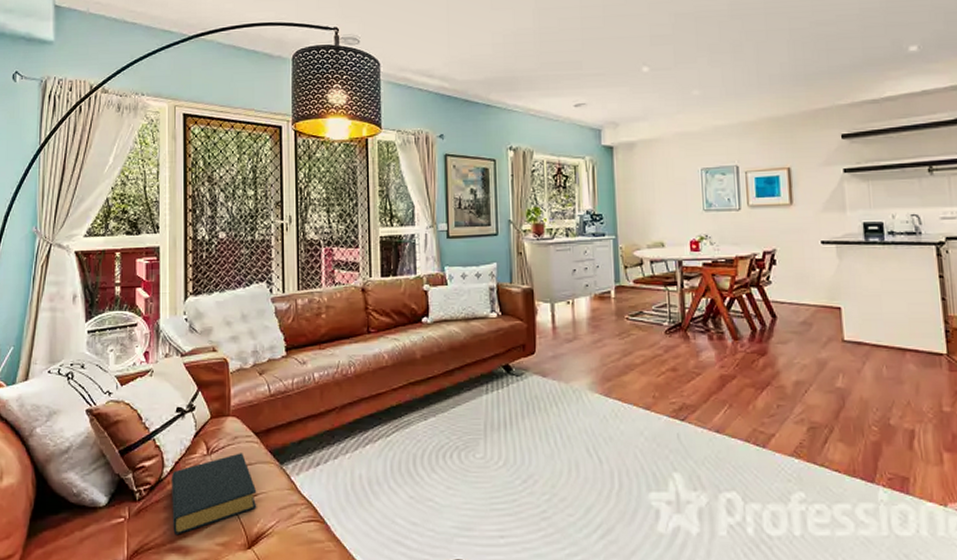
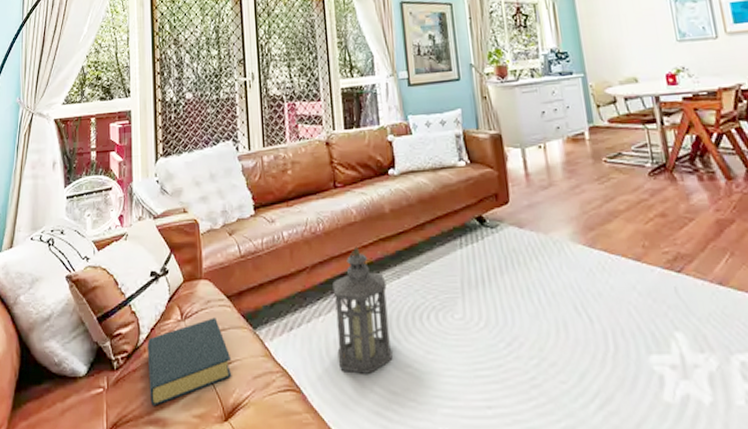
lantern: none [361,389,415,506] -> present [332,246,393,374]

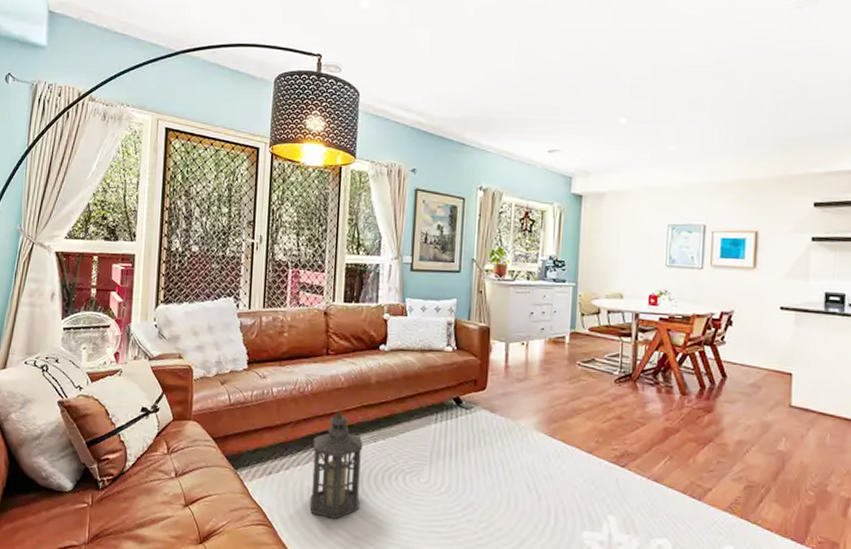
hardback book: present [147,317,232,406] -> none [131,455,212,524]

